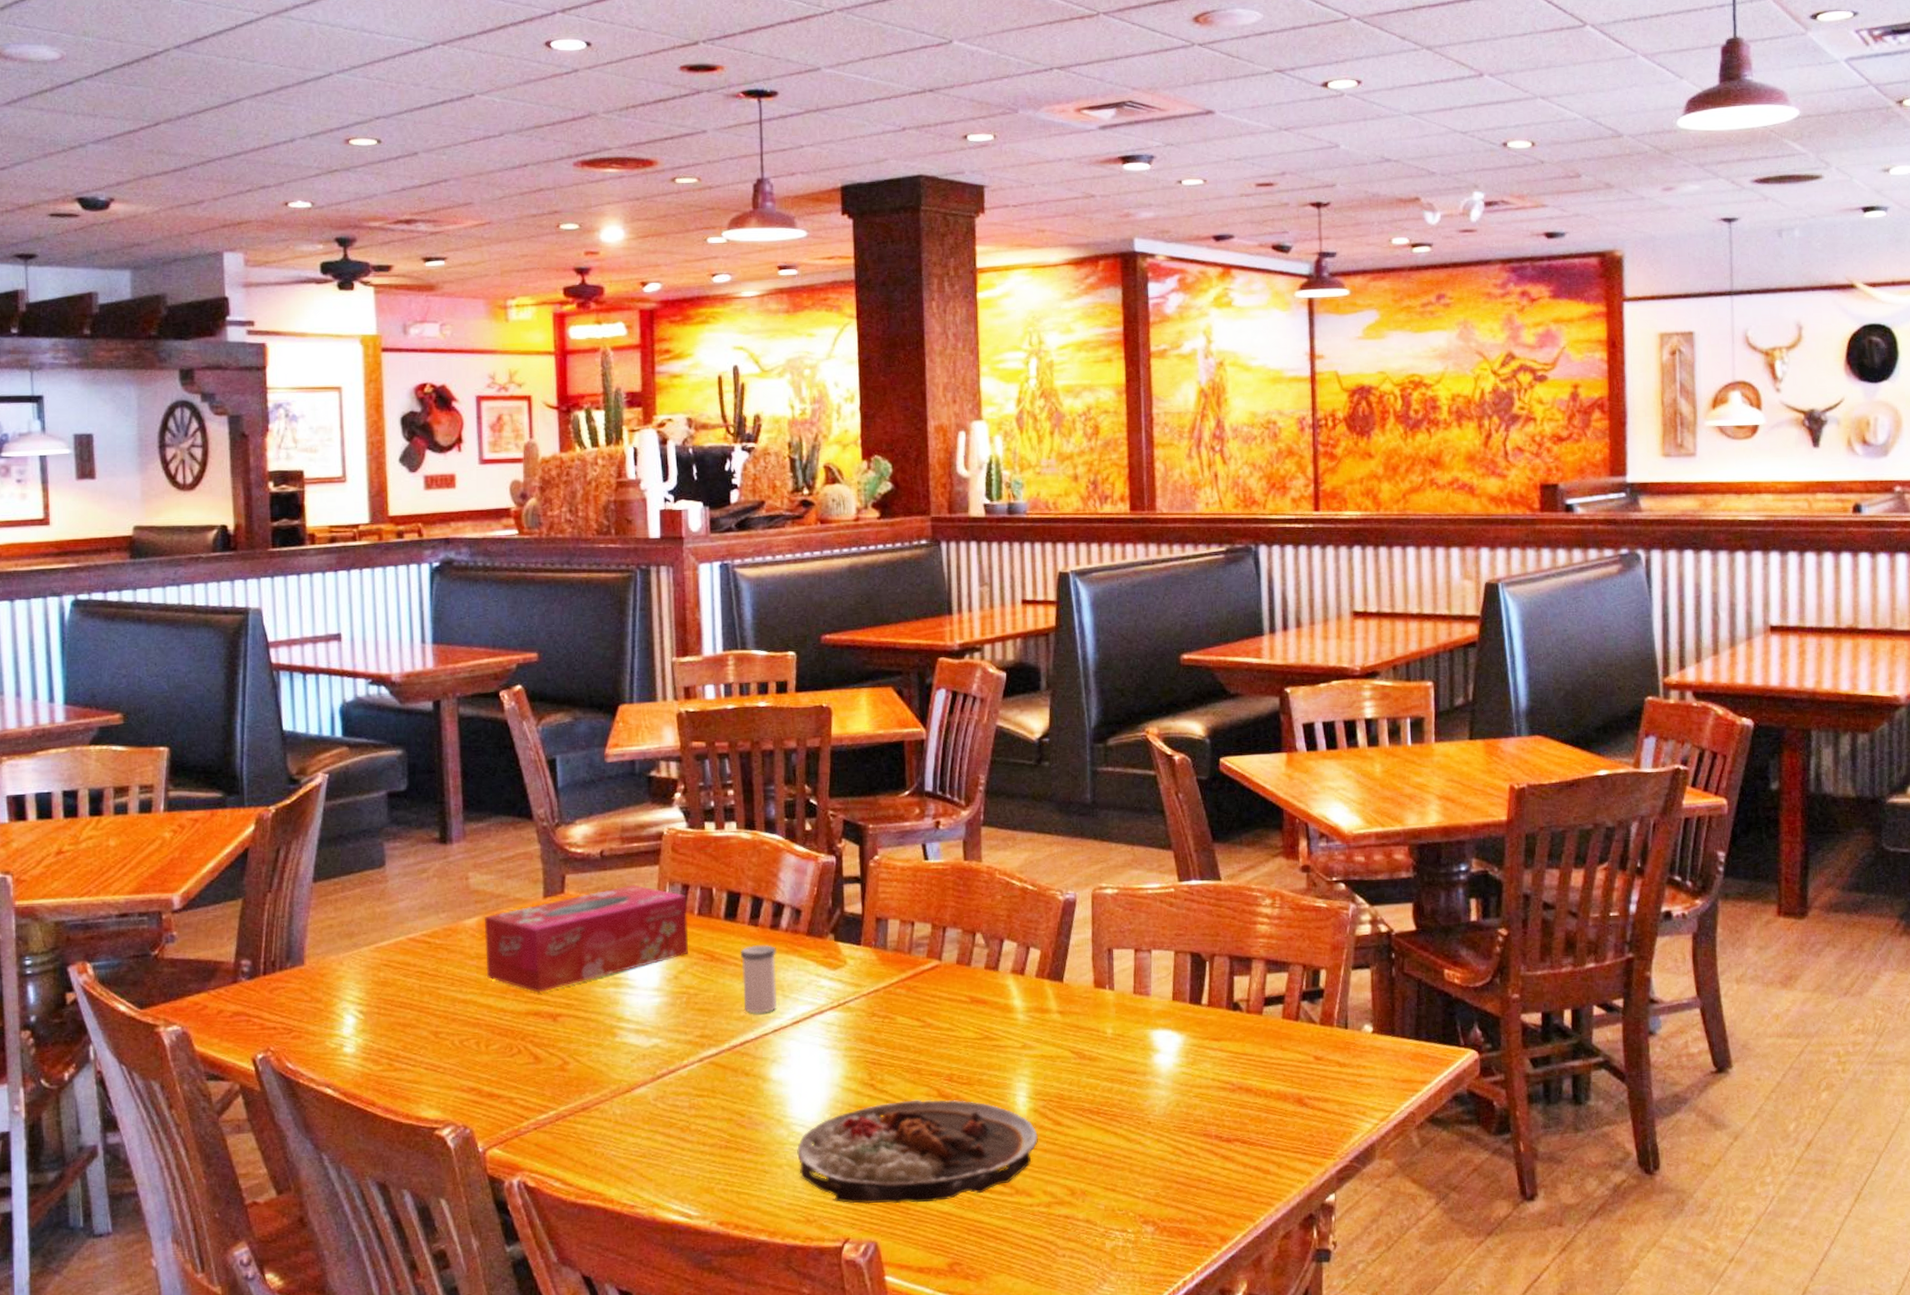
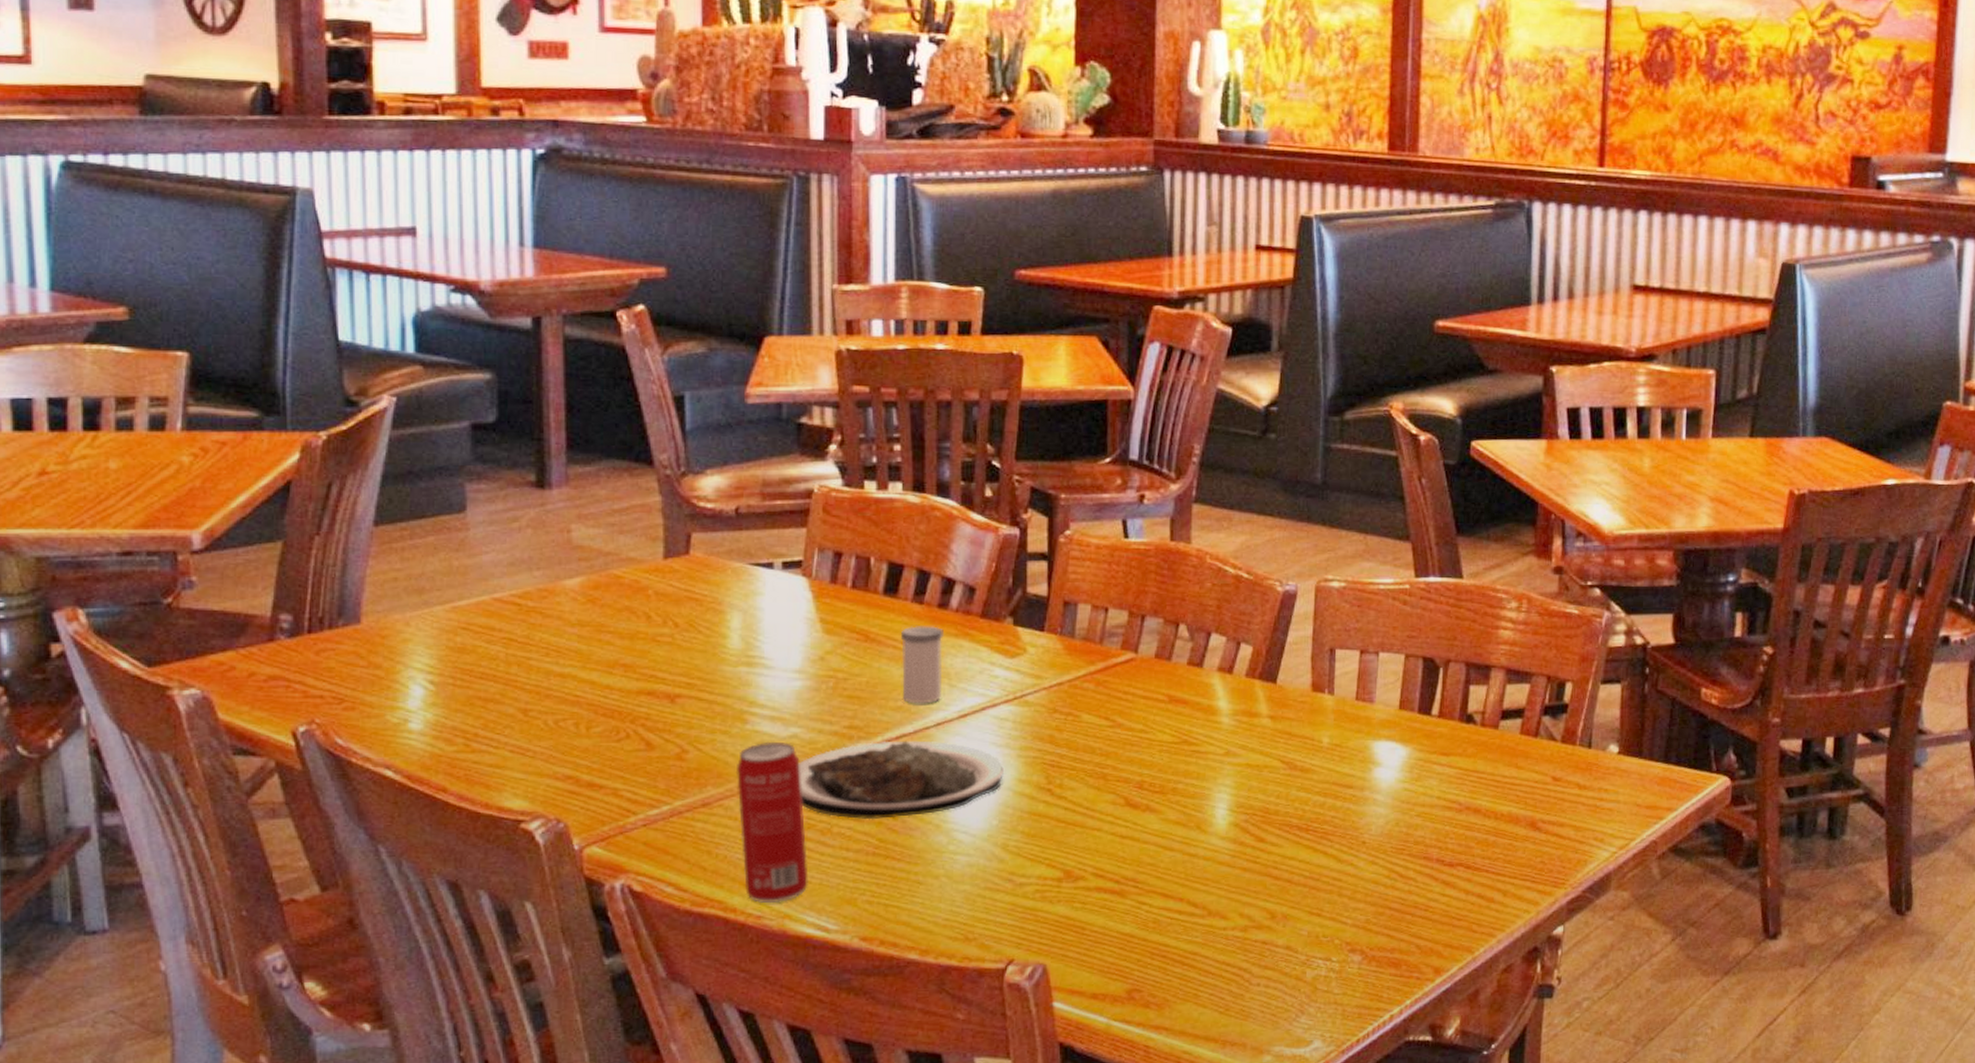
tissue box: present [484,884,689,993] -> none [588,549,839,669]
beverage can: none [608,1051,672,1194] -> present [735,741,808,903]
plate: none [660,1046,834,1117] -> present [799,740,1005,820]
plate: present [797,1100,1038,1204] -> none [958,808,1237,923]

